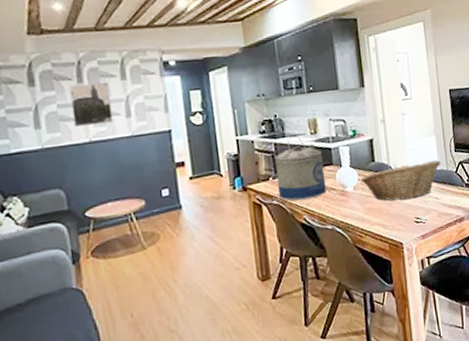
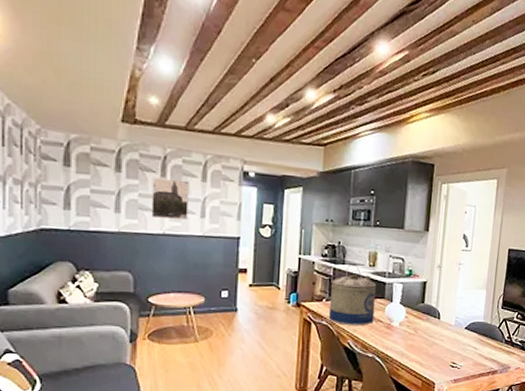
fruit basket: present [360,160,442,201] -> none [407,309,487,344]

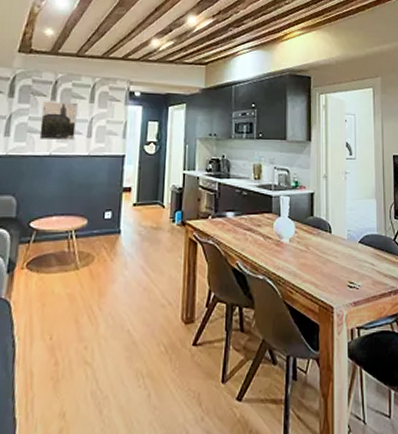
water jug: present [328,263,377,326] -> none [215,177,263,244]

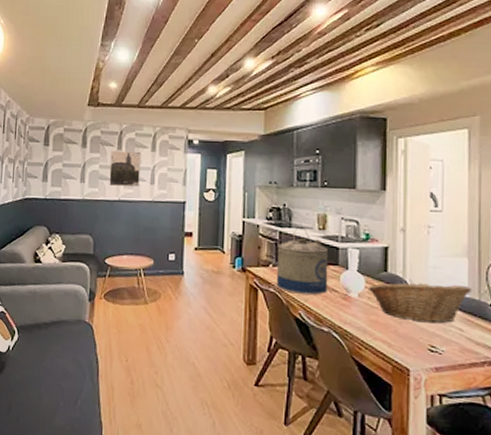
water jug: none [215,177,263,244] -> present [276,227,329,295]
fruit basket: none [297,222,380,261] -> present [367,279,473,324]

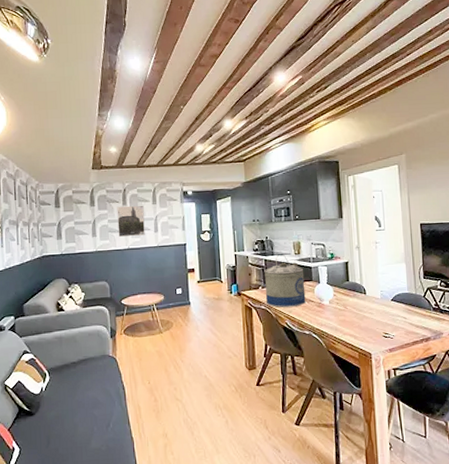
fruit basket: present [367,279,473,324] -> none [335,285,411,317]

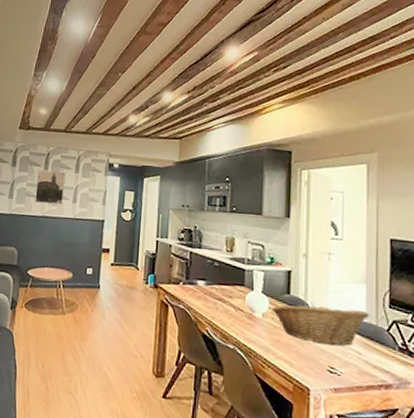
water jug: present [264,254,306,308] -> none [185,248,235,313]
fruit basket: none [335,285,411,317] -> present [271,302,370,346]

